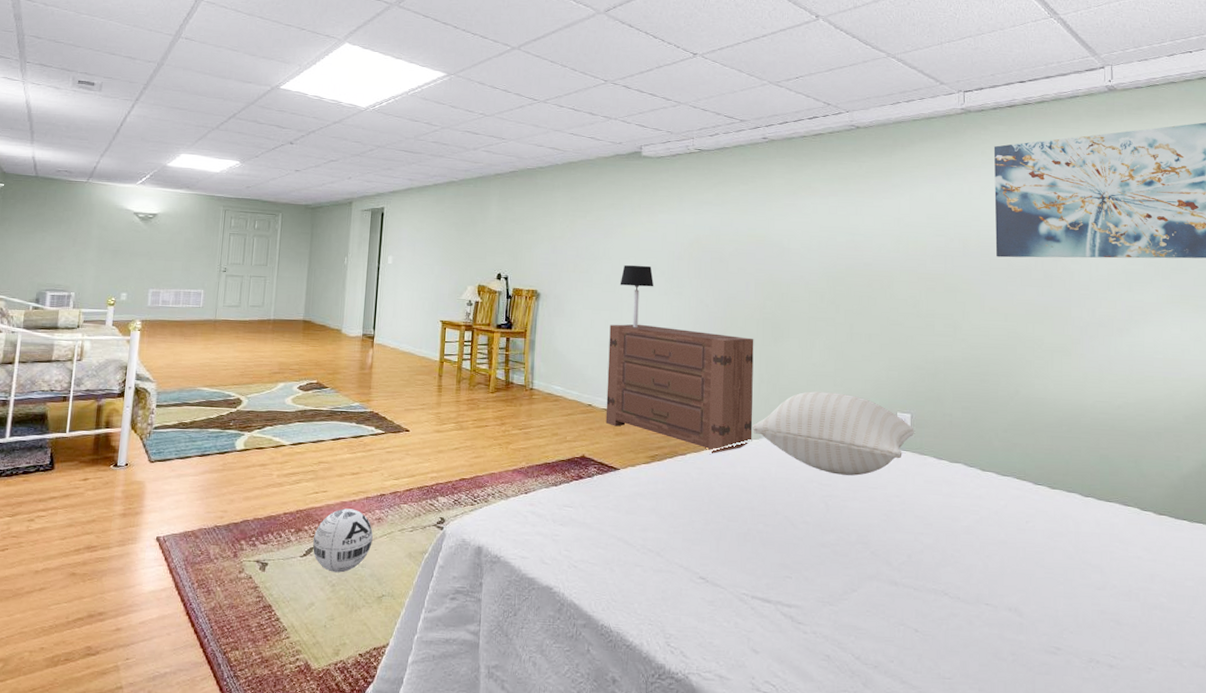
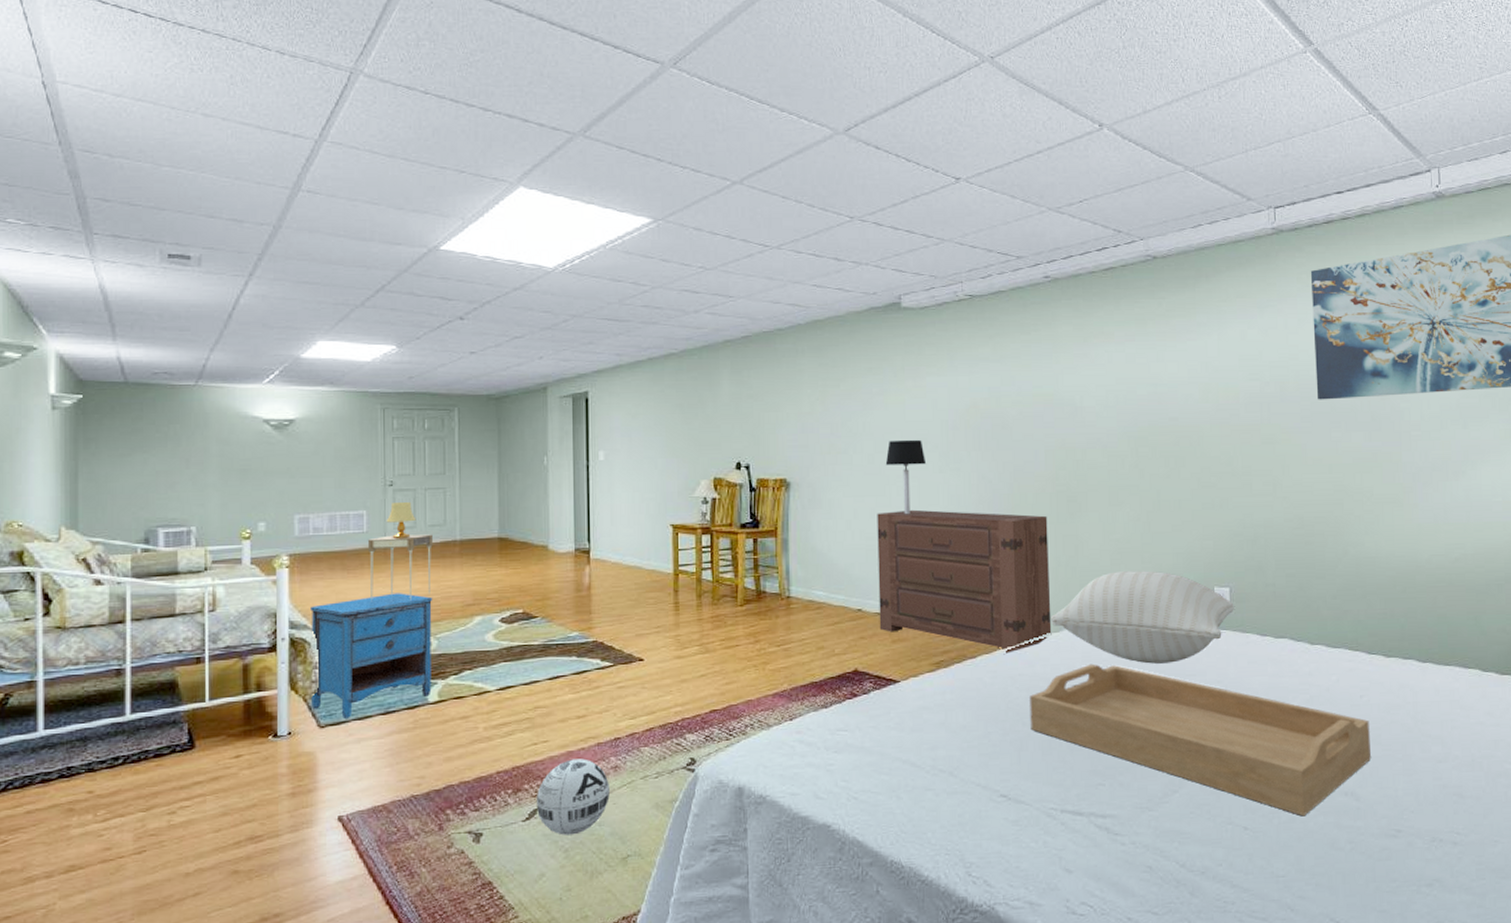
nightstand: none [146,358,248,457] -> present [311,593,433,718]
table lamp: none [200,285,253,366] -> present [367,502,433,602]
serving tray: none [729,469,1035,626] -> present [1030,663,1372,817]

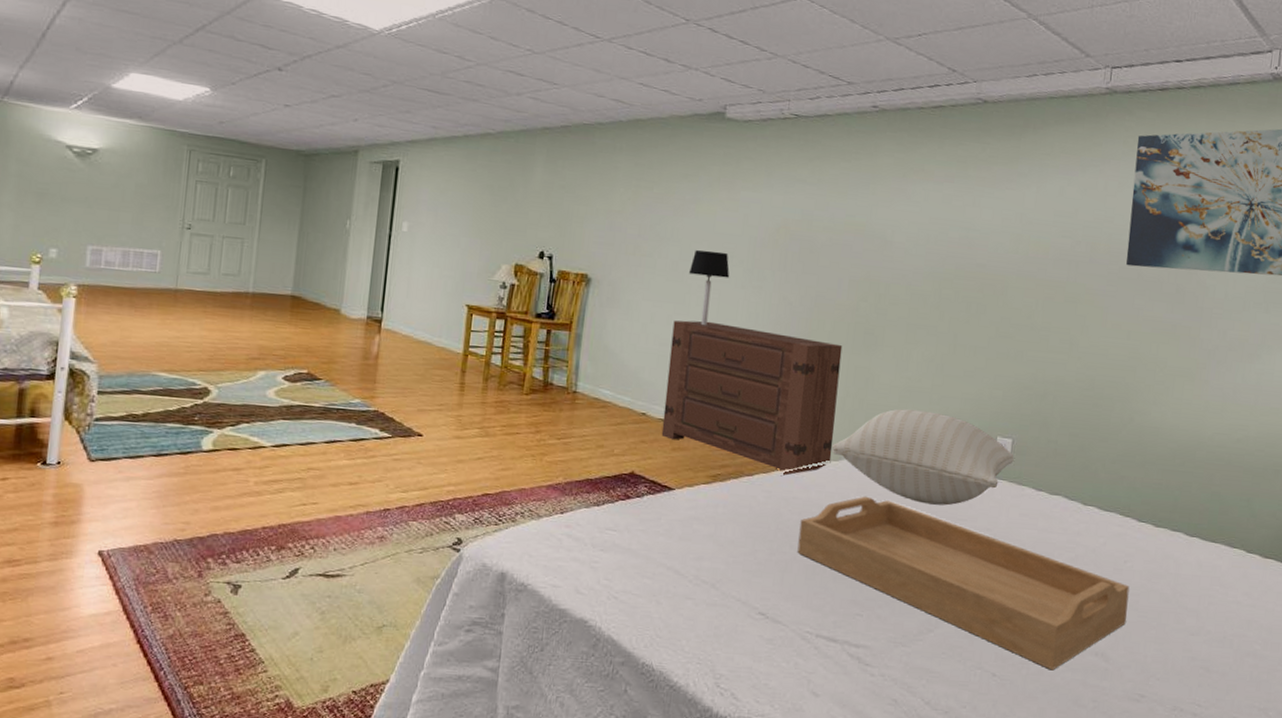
nightstand: present [311,593,433,718] -> none [84,336,219,455]
table lamp: present [367,502,433,602] -> none [155,246,225,347]
ball: present [536,758,610,835] -> none [298,524,374,599]

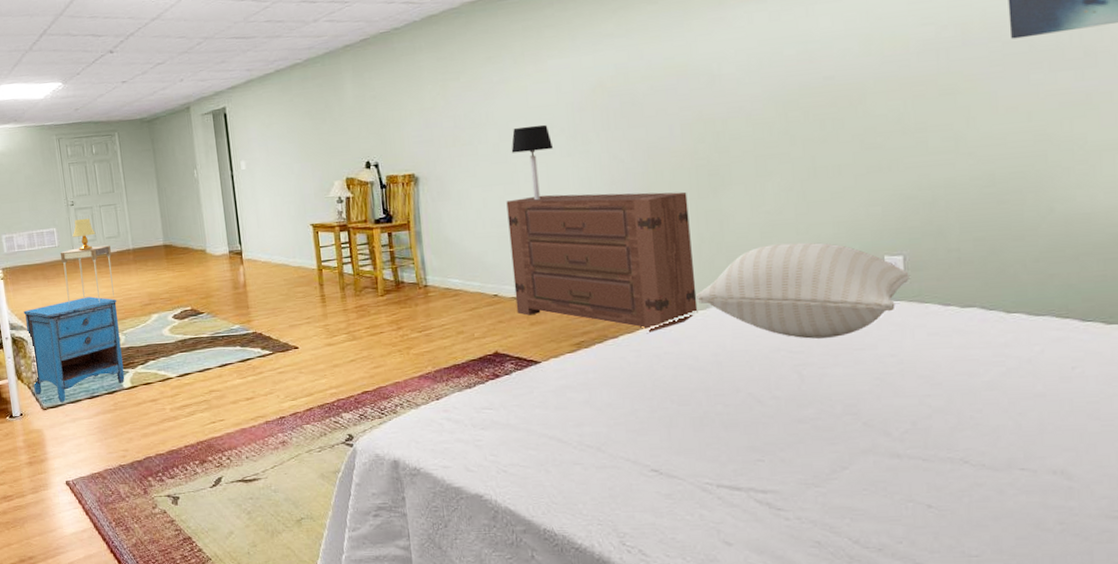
nightstand: none [84,336,219,455] -> present [24,296,125,402]
table lamp: none [155,246,225,347] -> present [59,219,114,305]
serving tray: present [797,496,1130,671] -> none [677,340,1088,495]

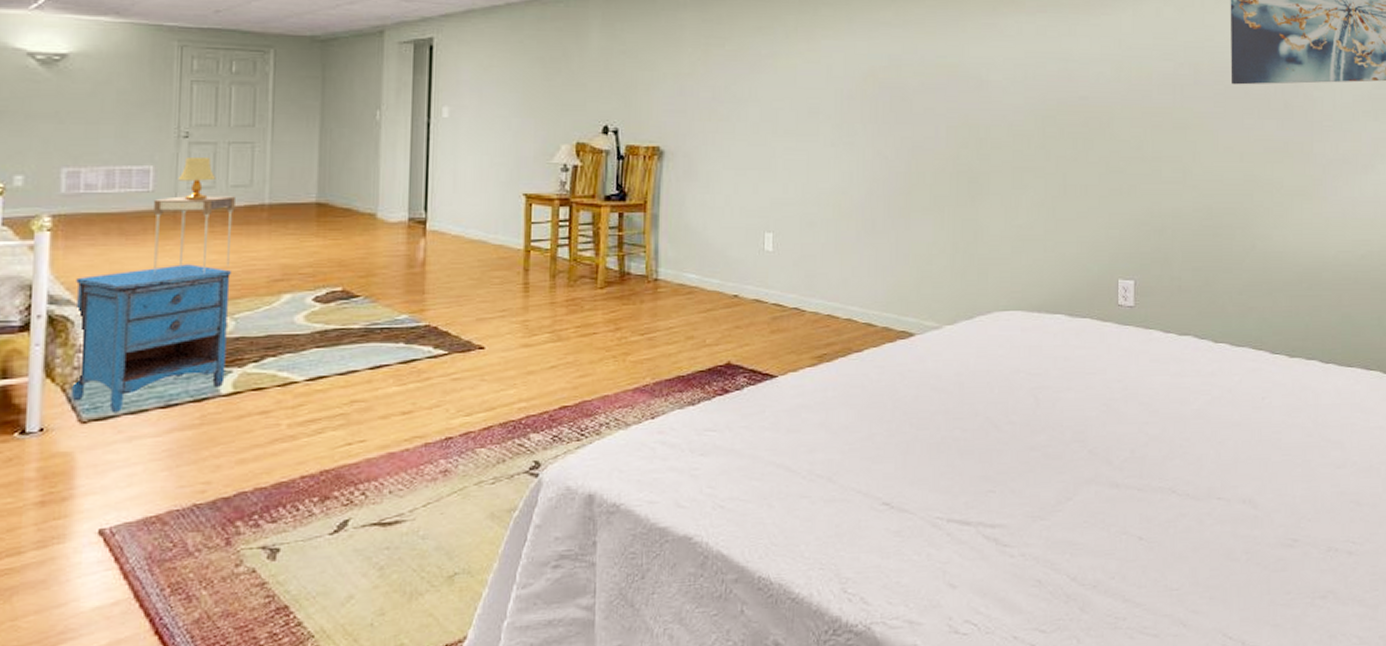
dresser: present [506,191,698,334] -> none [757,186,946,349]
table lamp: present [511,124,554,201] -> none [772,108,818,192]
pillow: present [695,242,909,339] -> none [944,260,1138,361]

